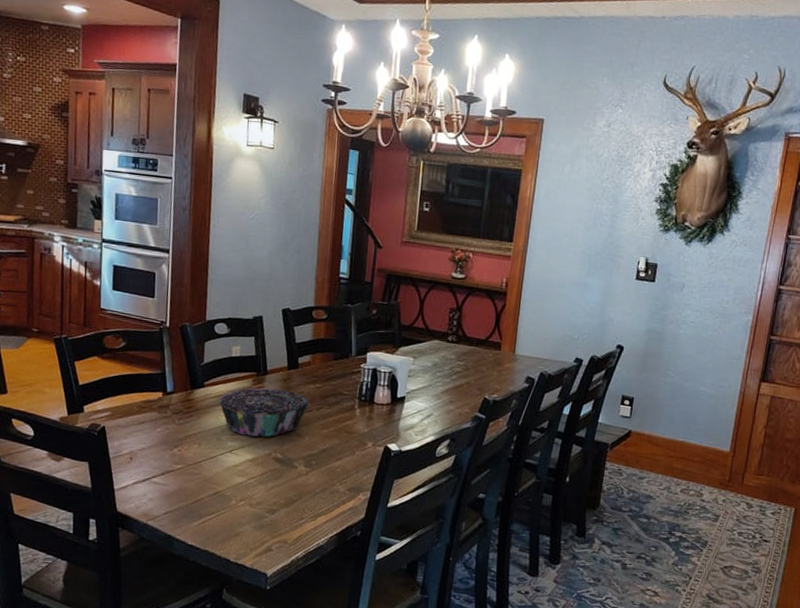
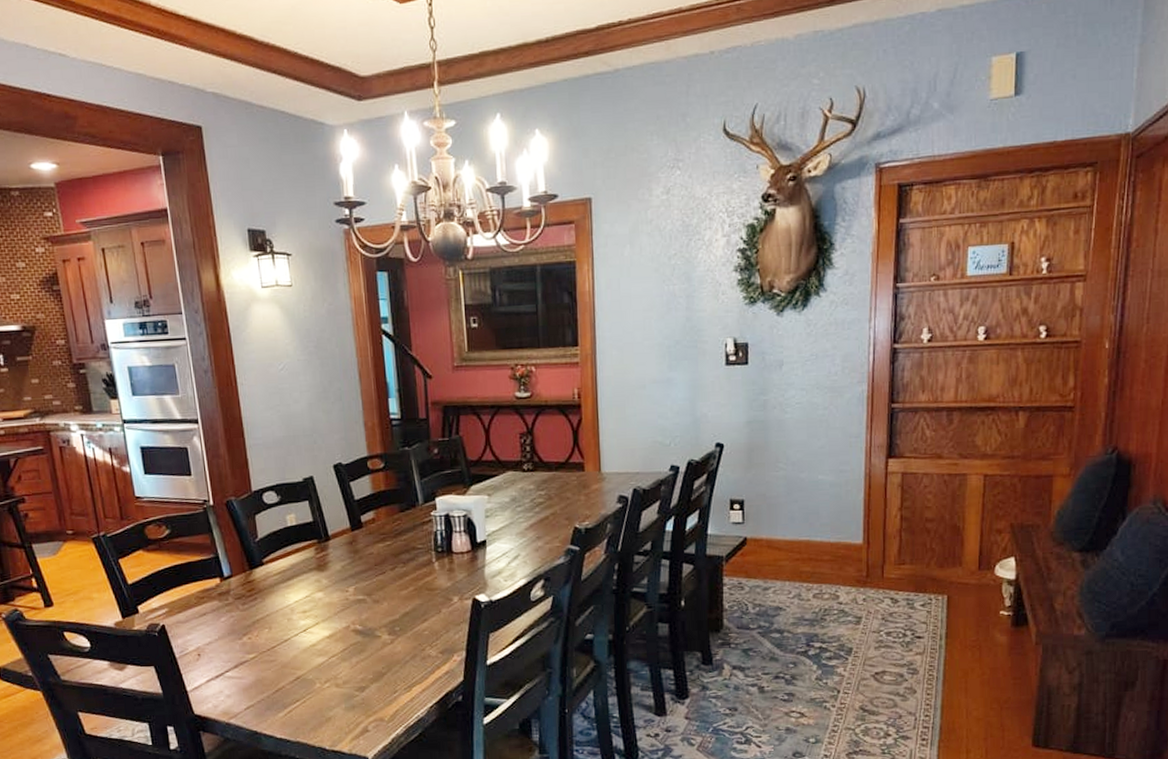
decorative bowl: present [219,388,310,438] -> none [282,554,382,612]

